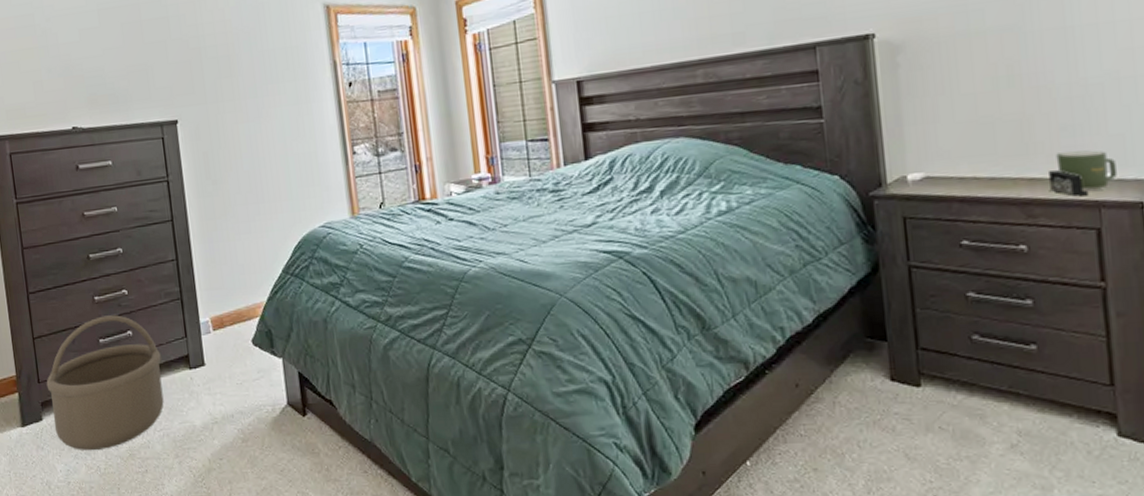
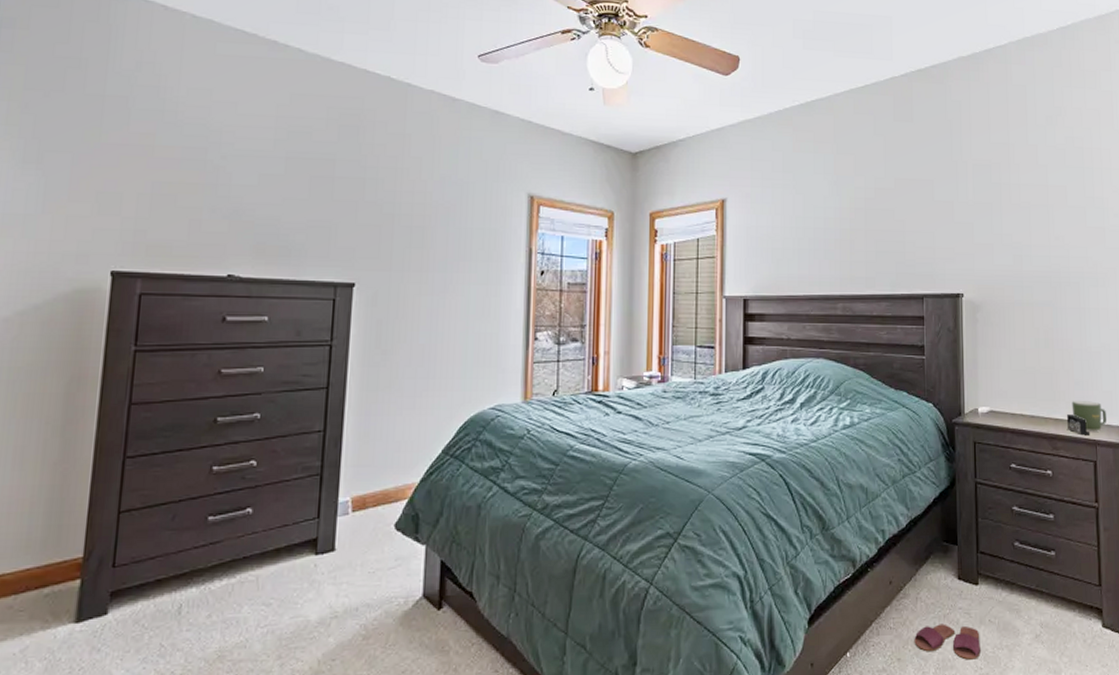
basket: present [46,315,164,451] -> none [122,489,283,653]
slippers: none [834,431,929,472] -> present [914,624,981,660]

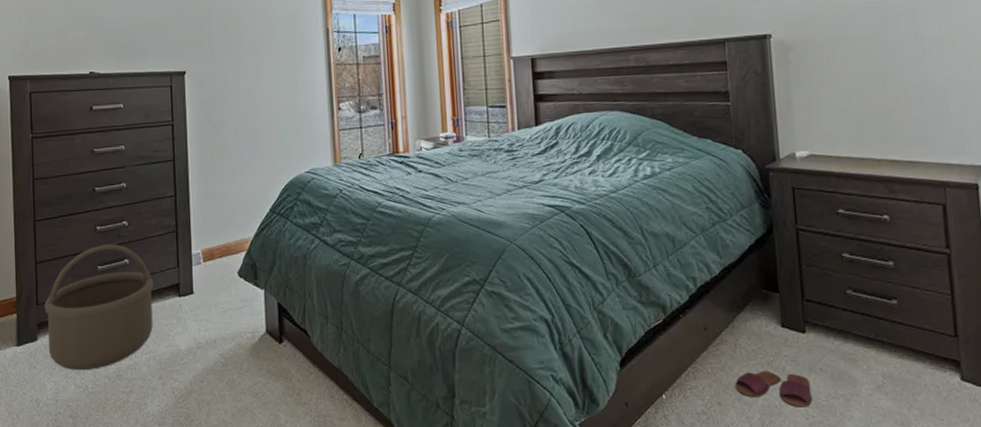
basket: none [122,489,283,653] -> present [44,244,154,371]
alarm clock: present [1066,414,1091,436] -> none [904,155,937,177]
mug: present [1071,401,1107,432] -> none [911,139,957,173]

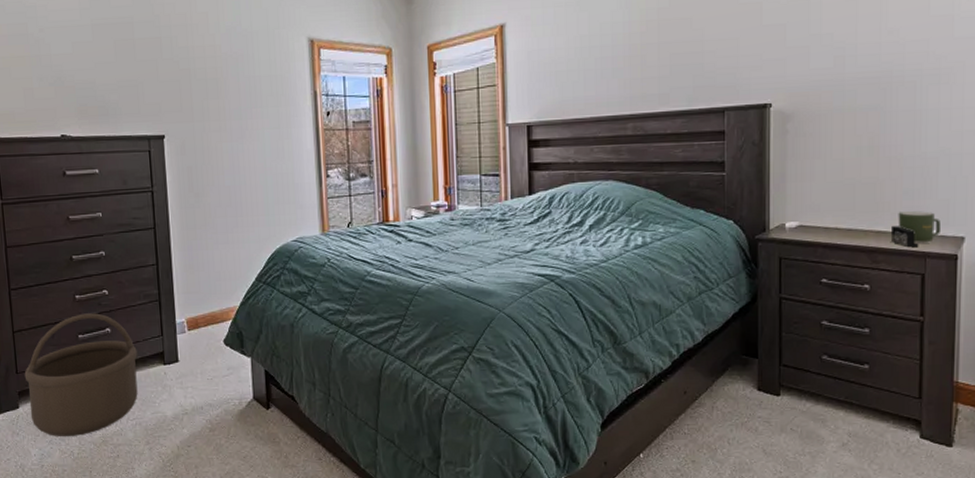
slippers: present [735,370,812,407] -> none [709,431,780,464]
alarm clock: none [904,155,937,177] -> present [890,226,919,248]
mug: none [911,139,957,173] -> present [898,211,940,243]

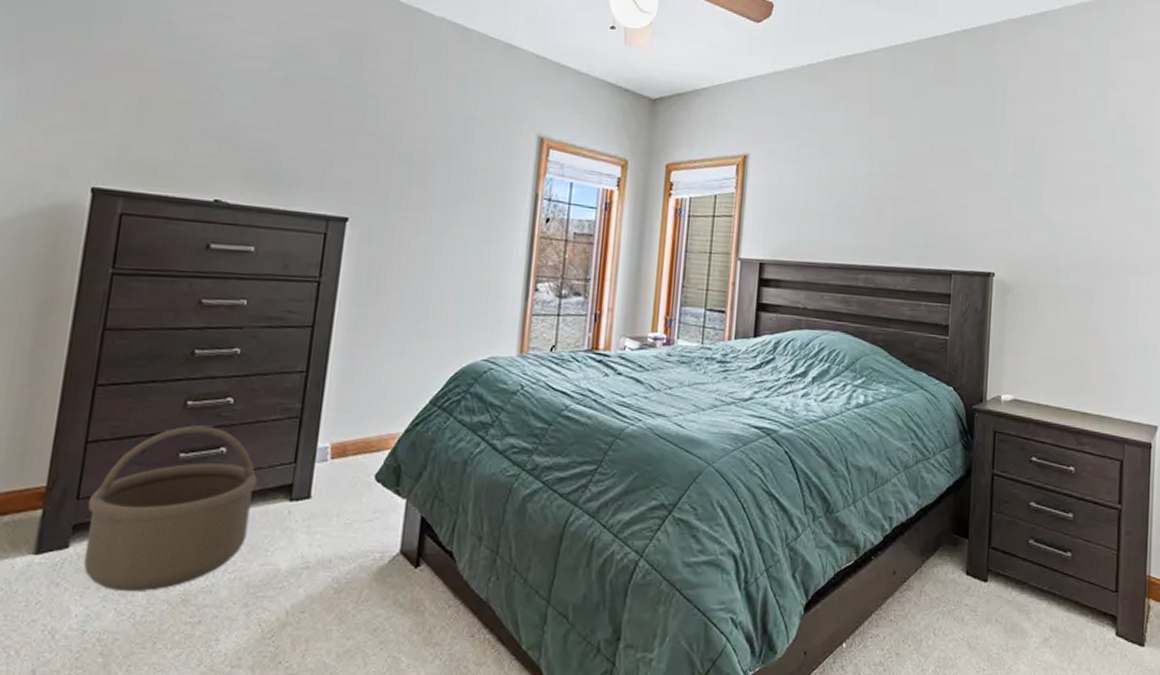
alarm clock: present [890,226,919,248] -> none [1094,409,1119,433]
mug: present [898,211,940,243] -> none [1101,395,1137,429]

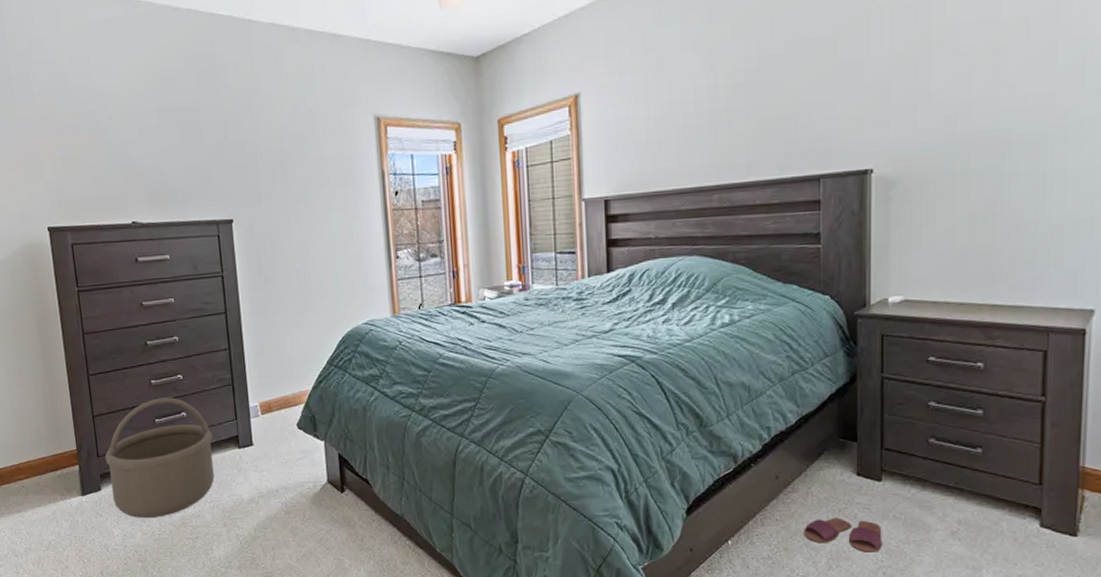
slippers: none [915,620,985,660] -> present [803,517,882,553]

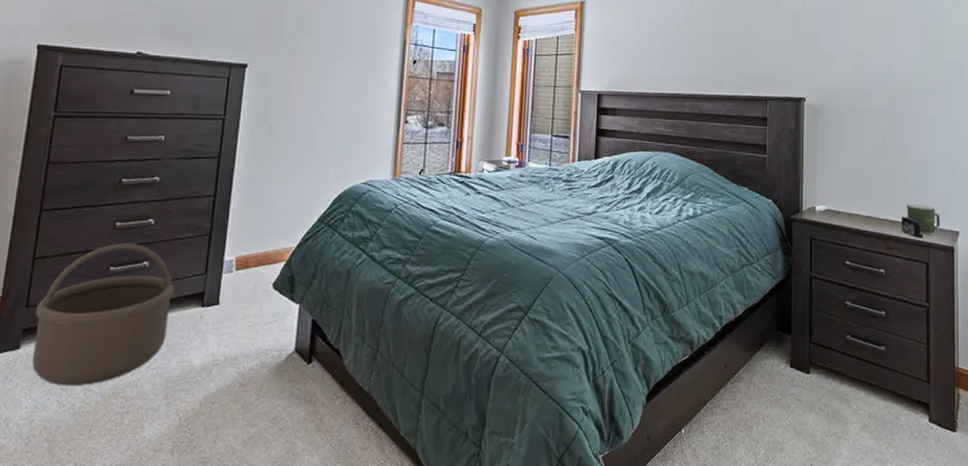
slippers: present [803,517,882,553] -> none [746,408,810,444]
alarm clock: none [1008,299,1041,323] -> present [901,217,924,238]
mug: none [1016,282,1066,318] -> present [906,204,940,235]

